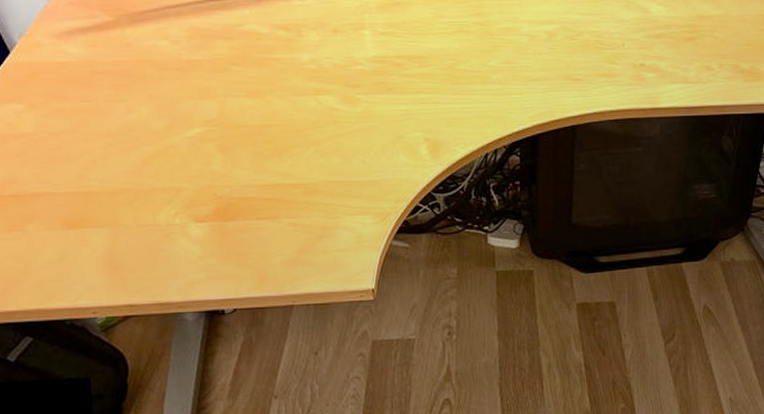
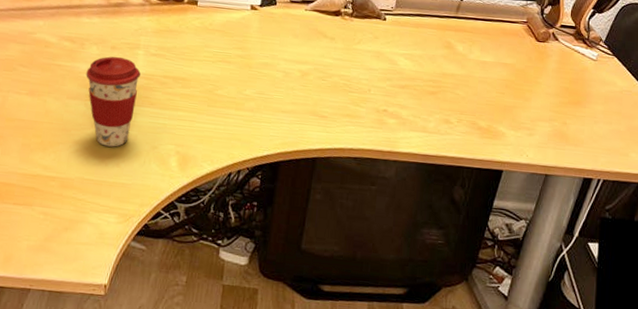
coffee cup: none [309,41,372,143] -> present [86,56,141,147]

